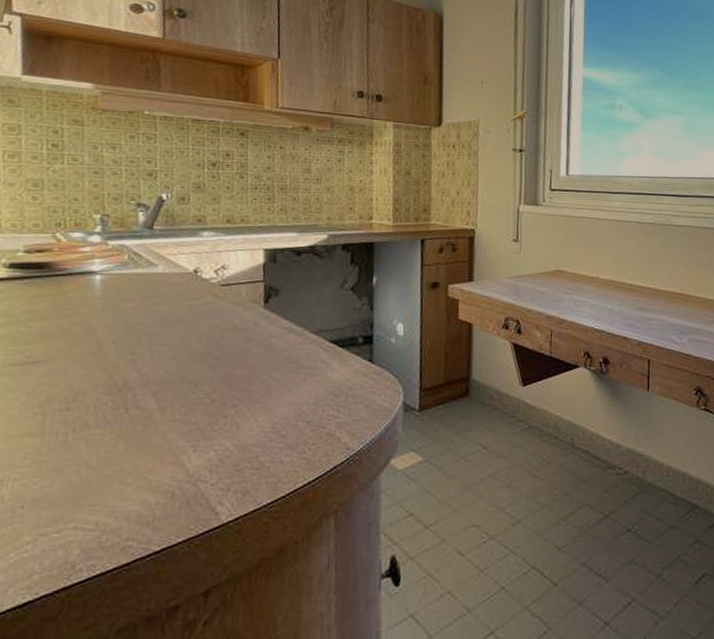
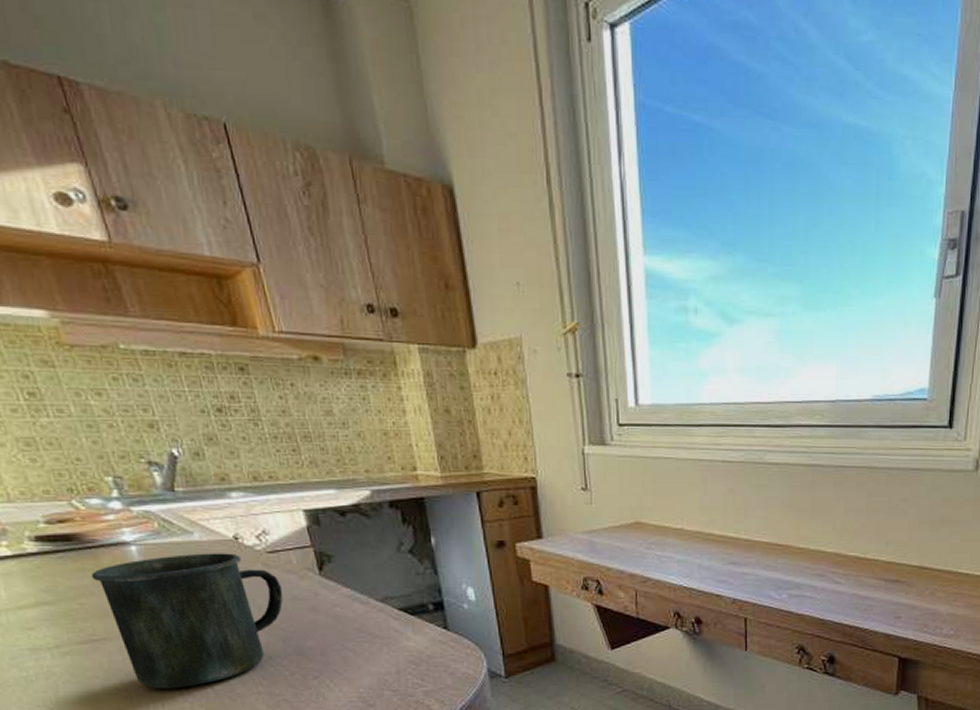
mug: none [48,283,226,414] -> present [91,553,284,689]

